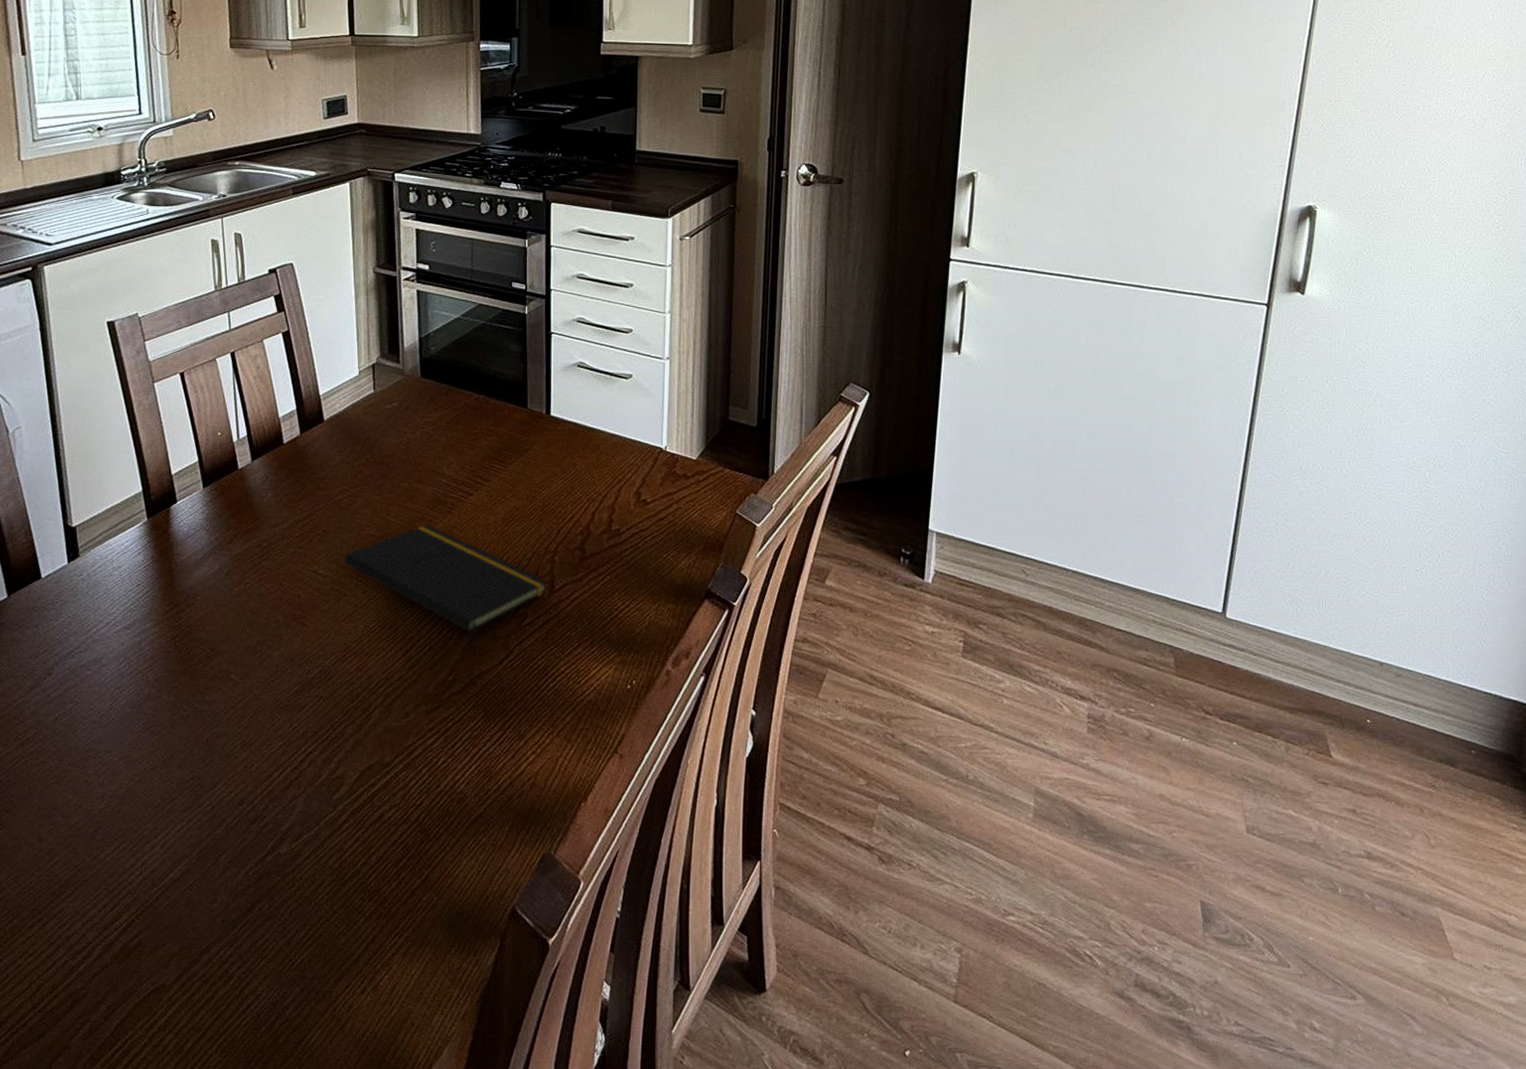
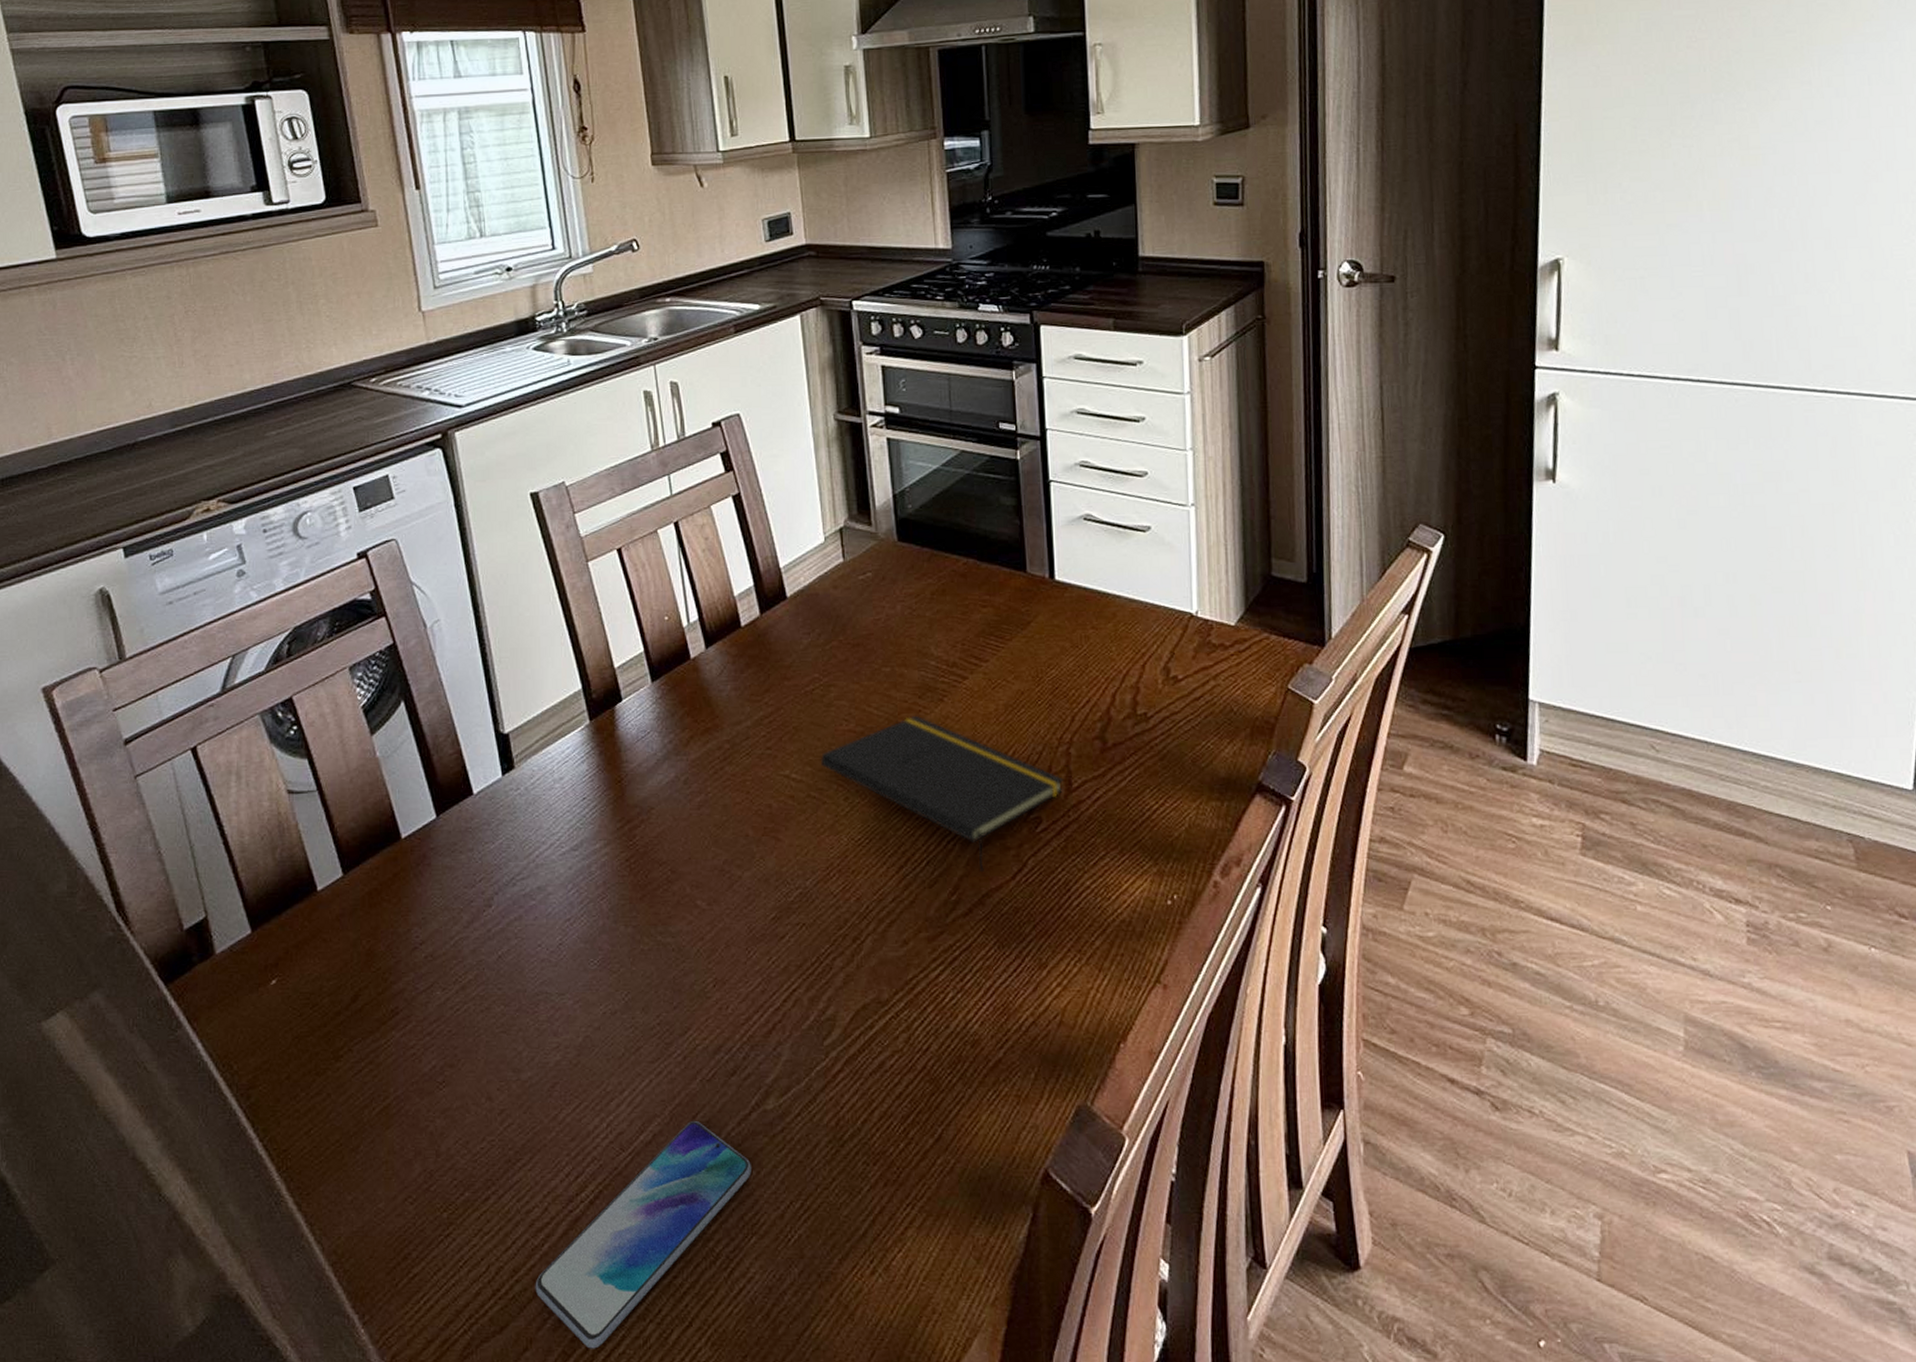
smartphone: none [70,862,265,1055] -> present [535,1121,751,1349]

